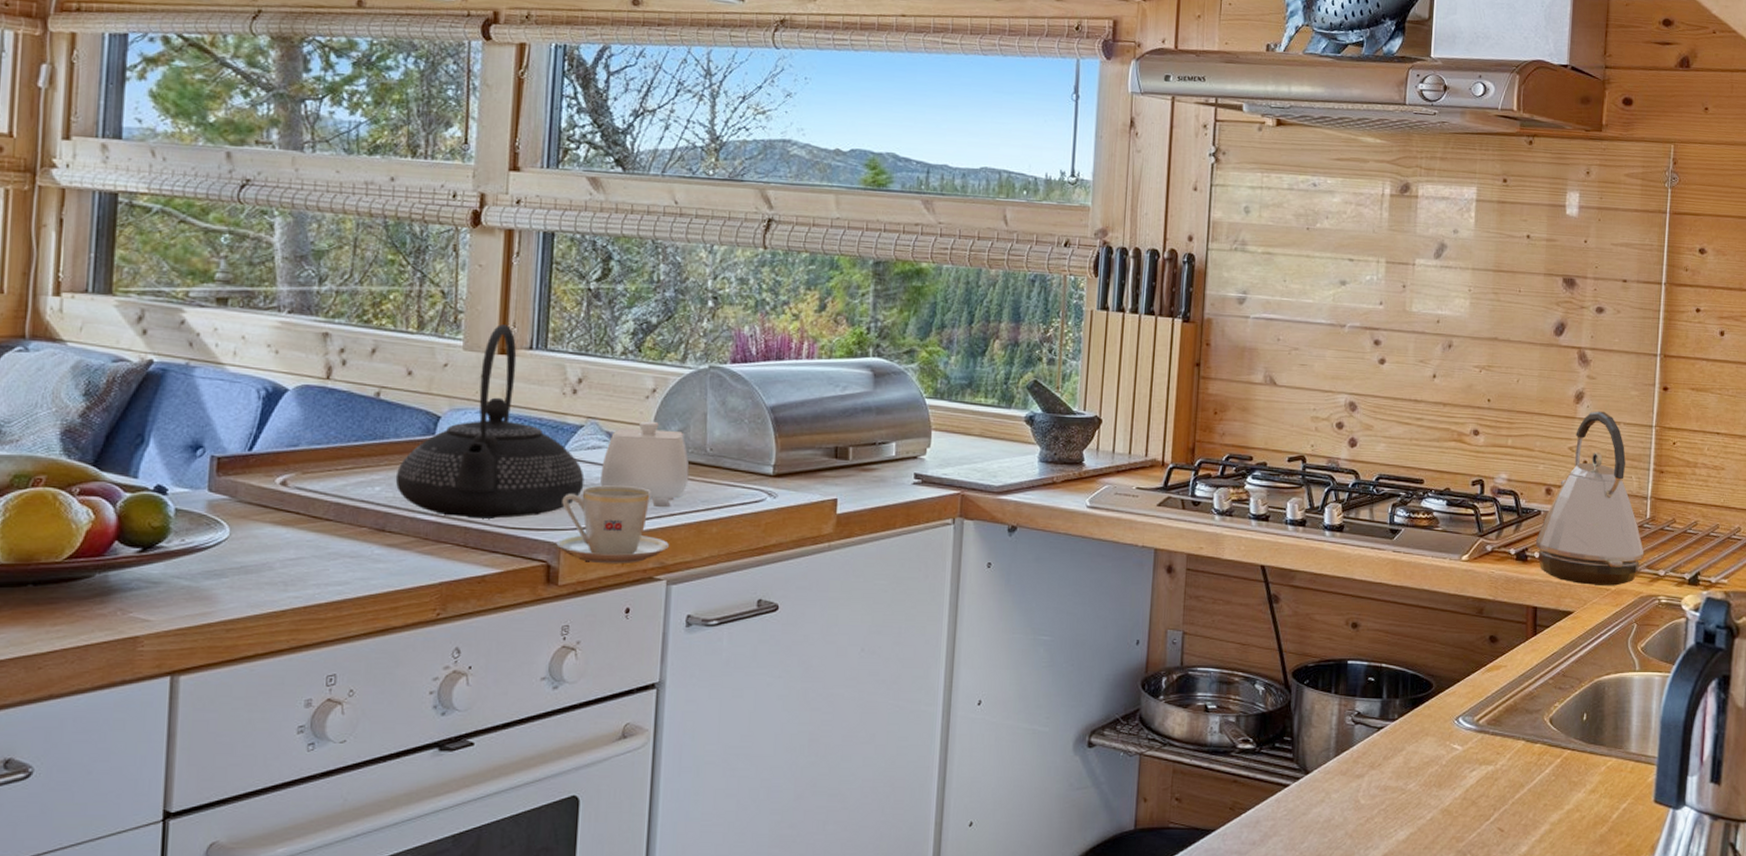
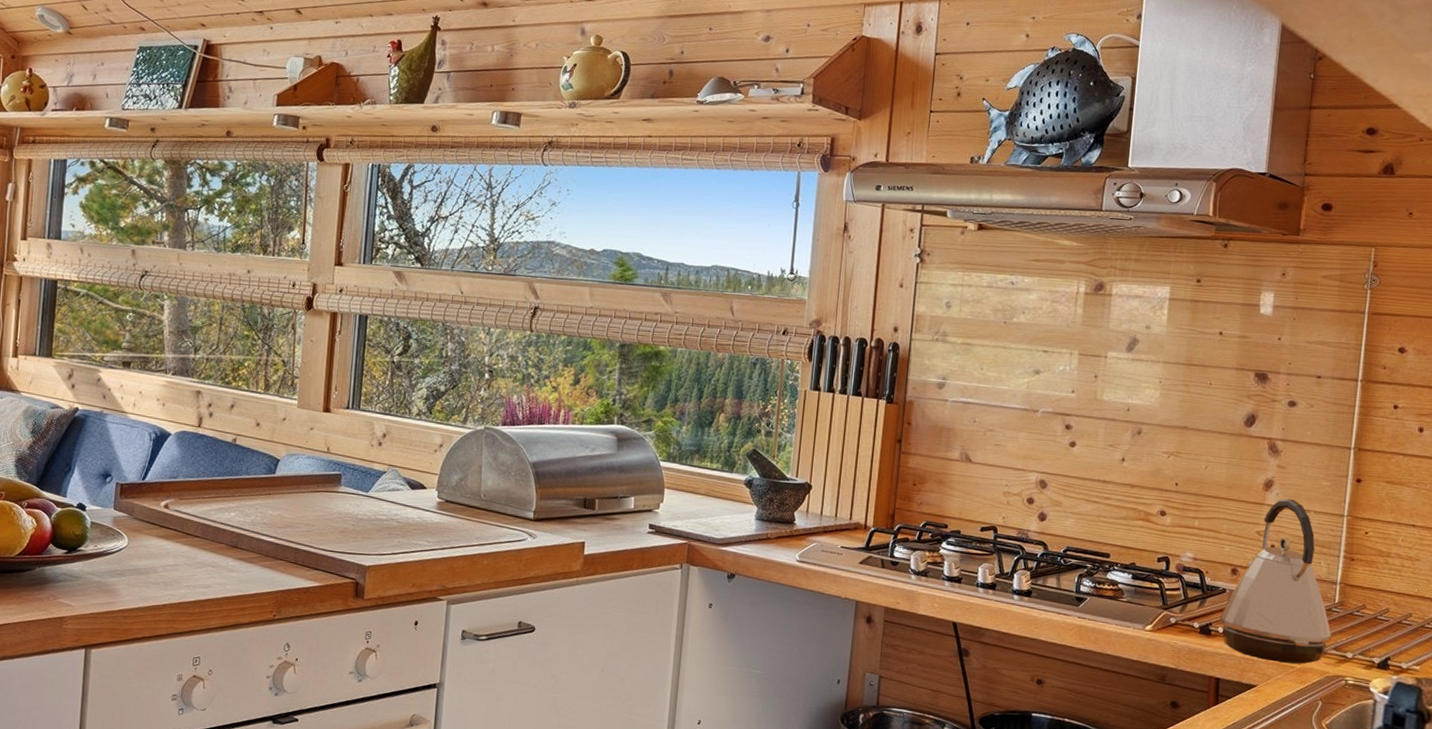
teapot: present [395,324,585,519] -> none [245,388,386,543]
teacup: present [556,485,670,565] -> none [363,520,451,586]
sugar bowl: present [600,420,690,508] -> none [398,470,467,542]

